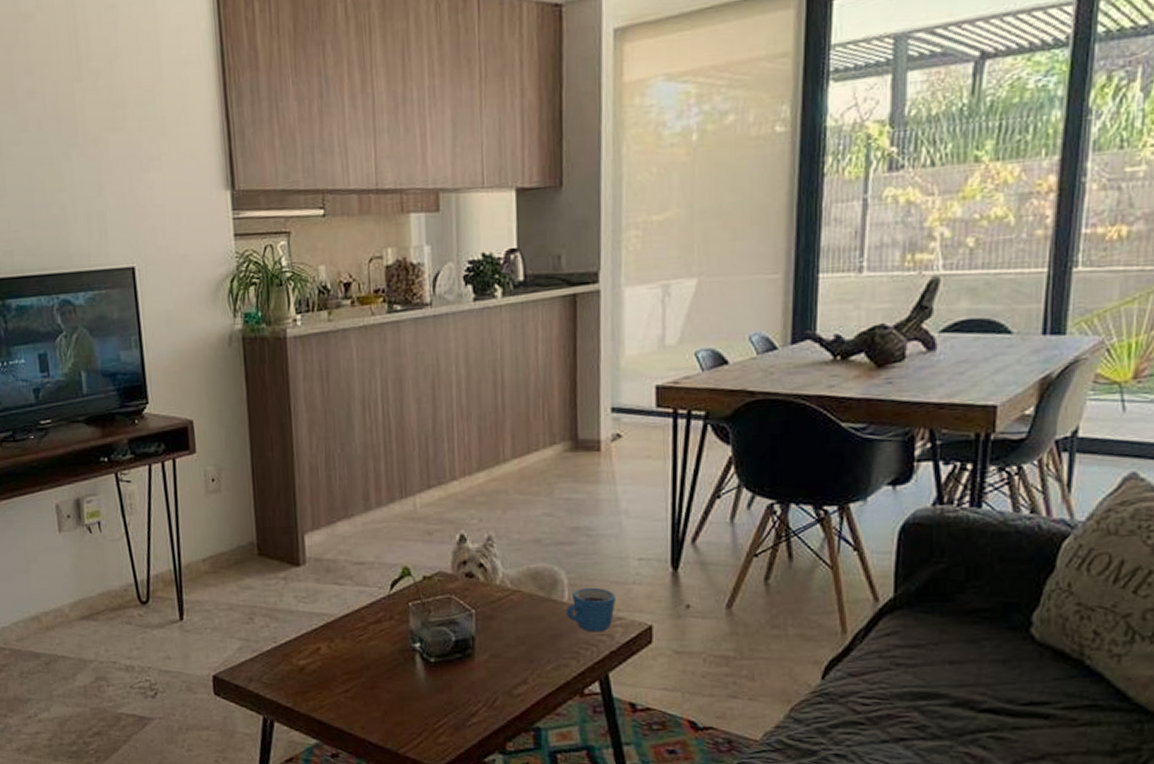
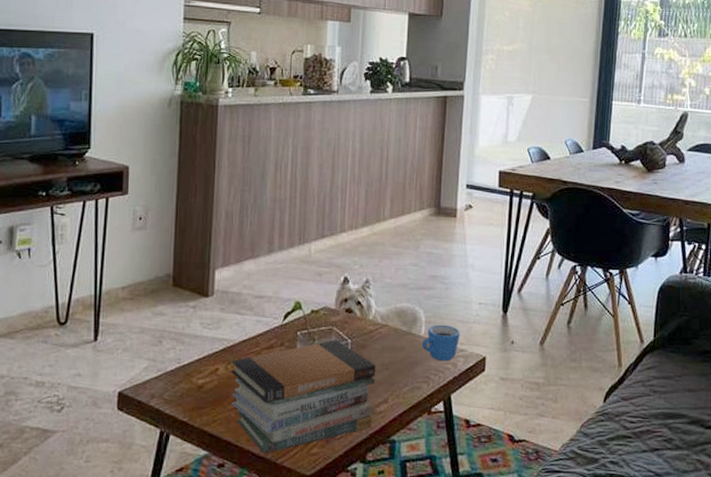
book stack: none [334,610,511,743] -> present [230,340,376,454]

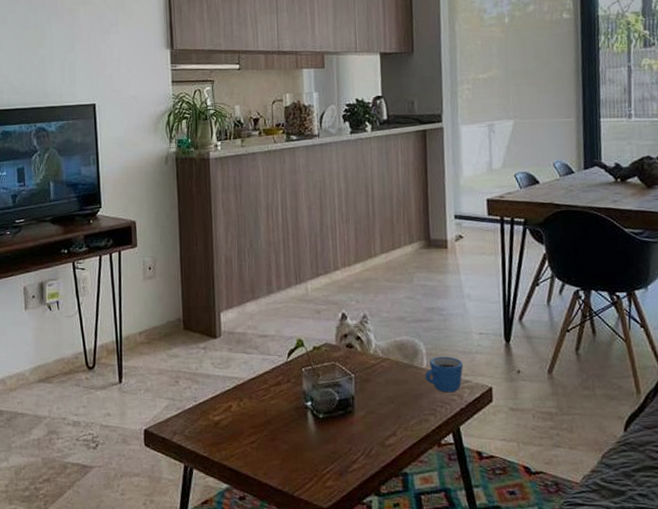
book stack: present [230,340,376,454] -> none [243,375,383,487]

